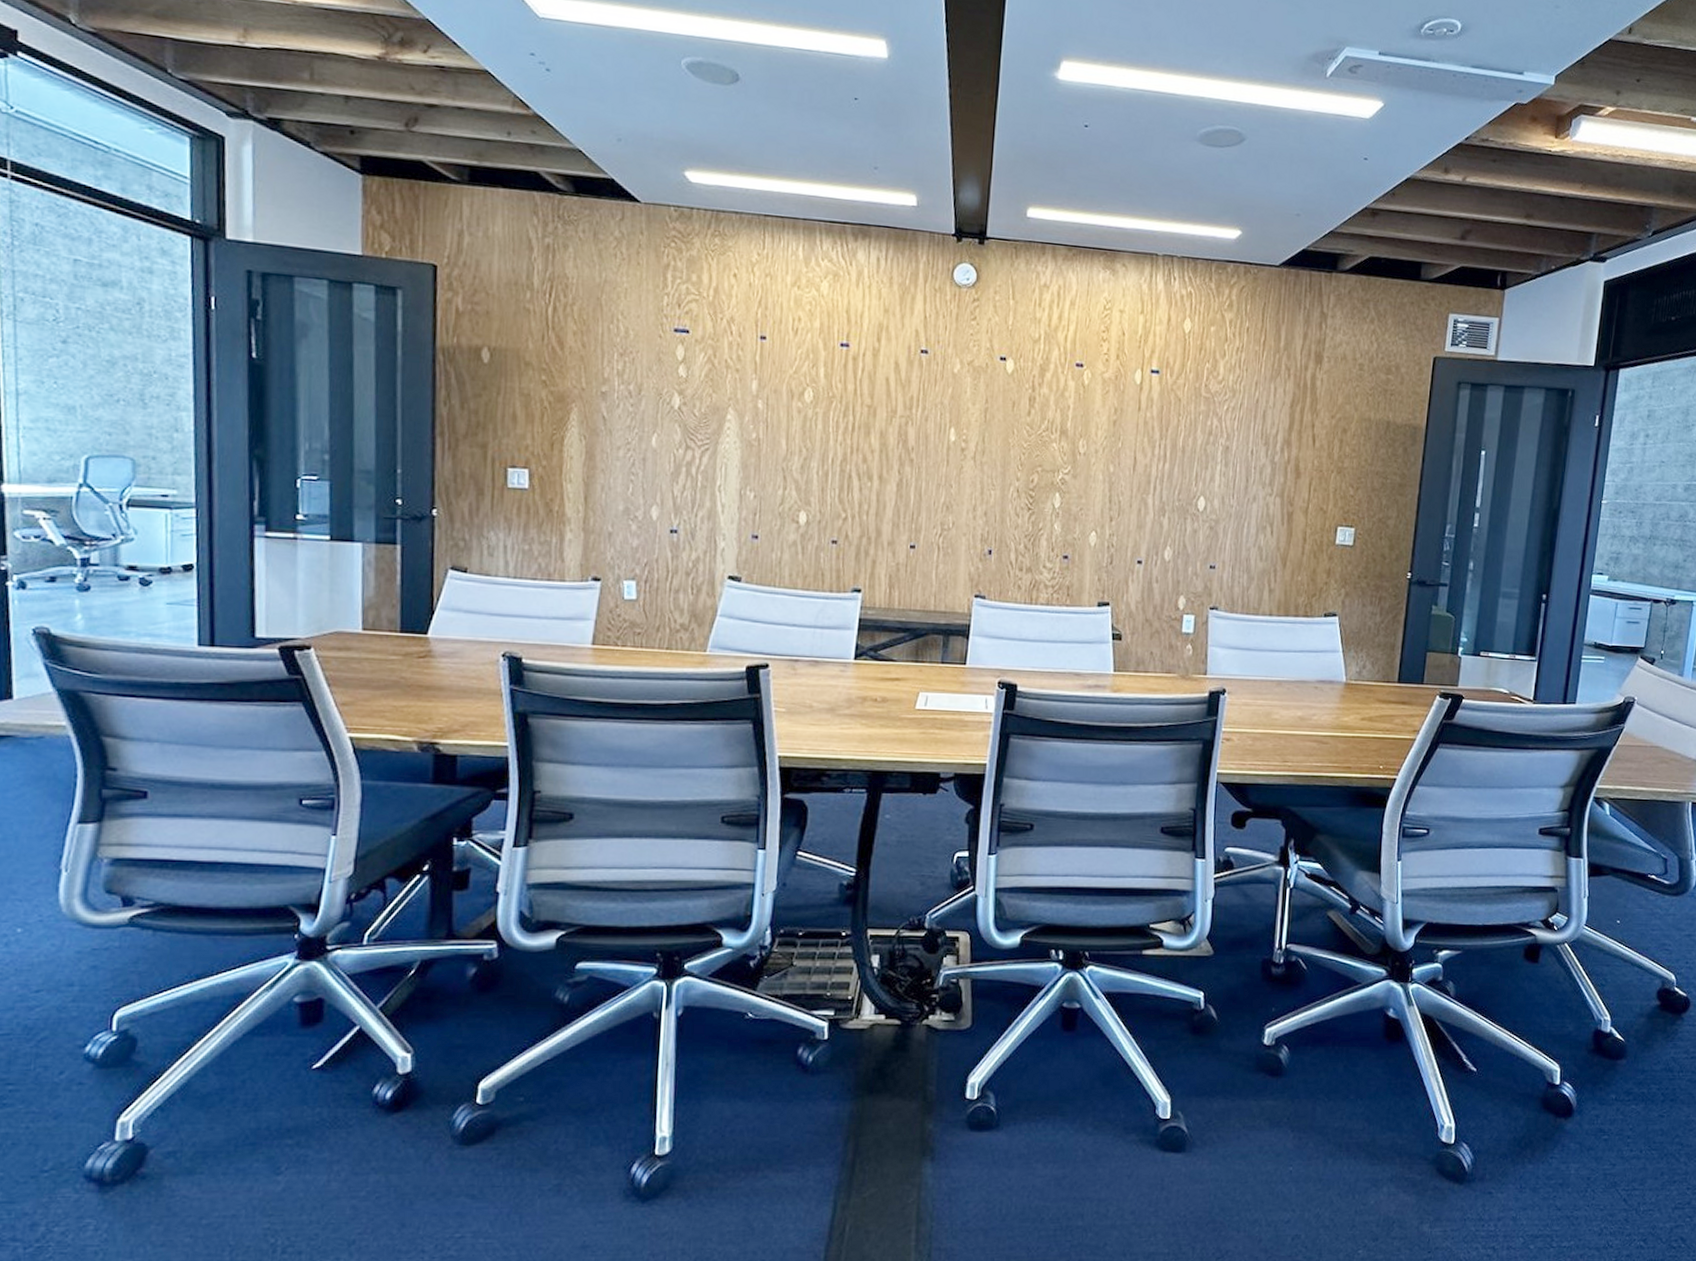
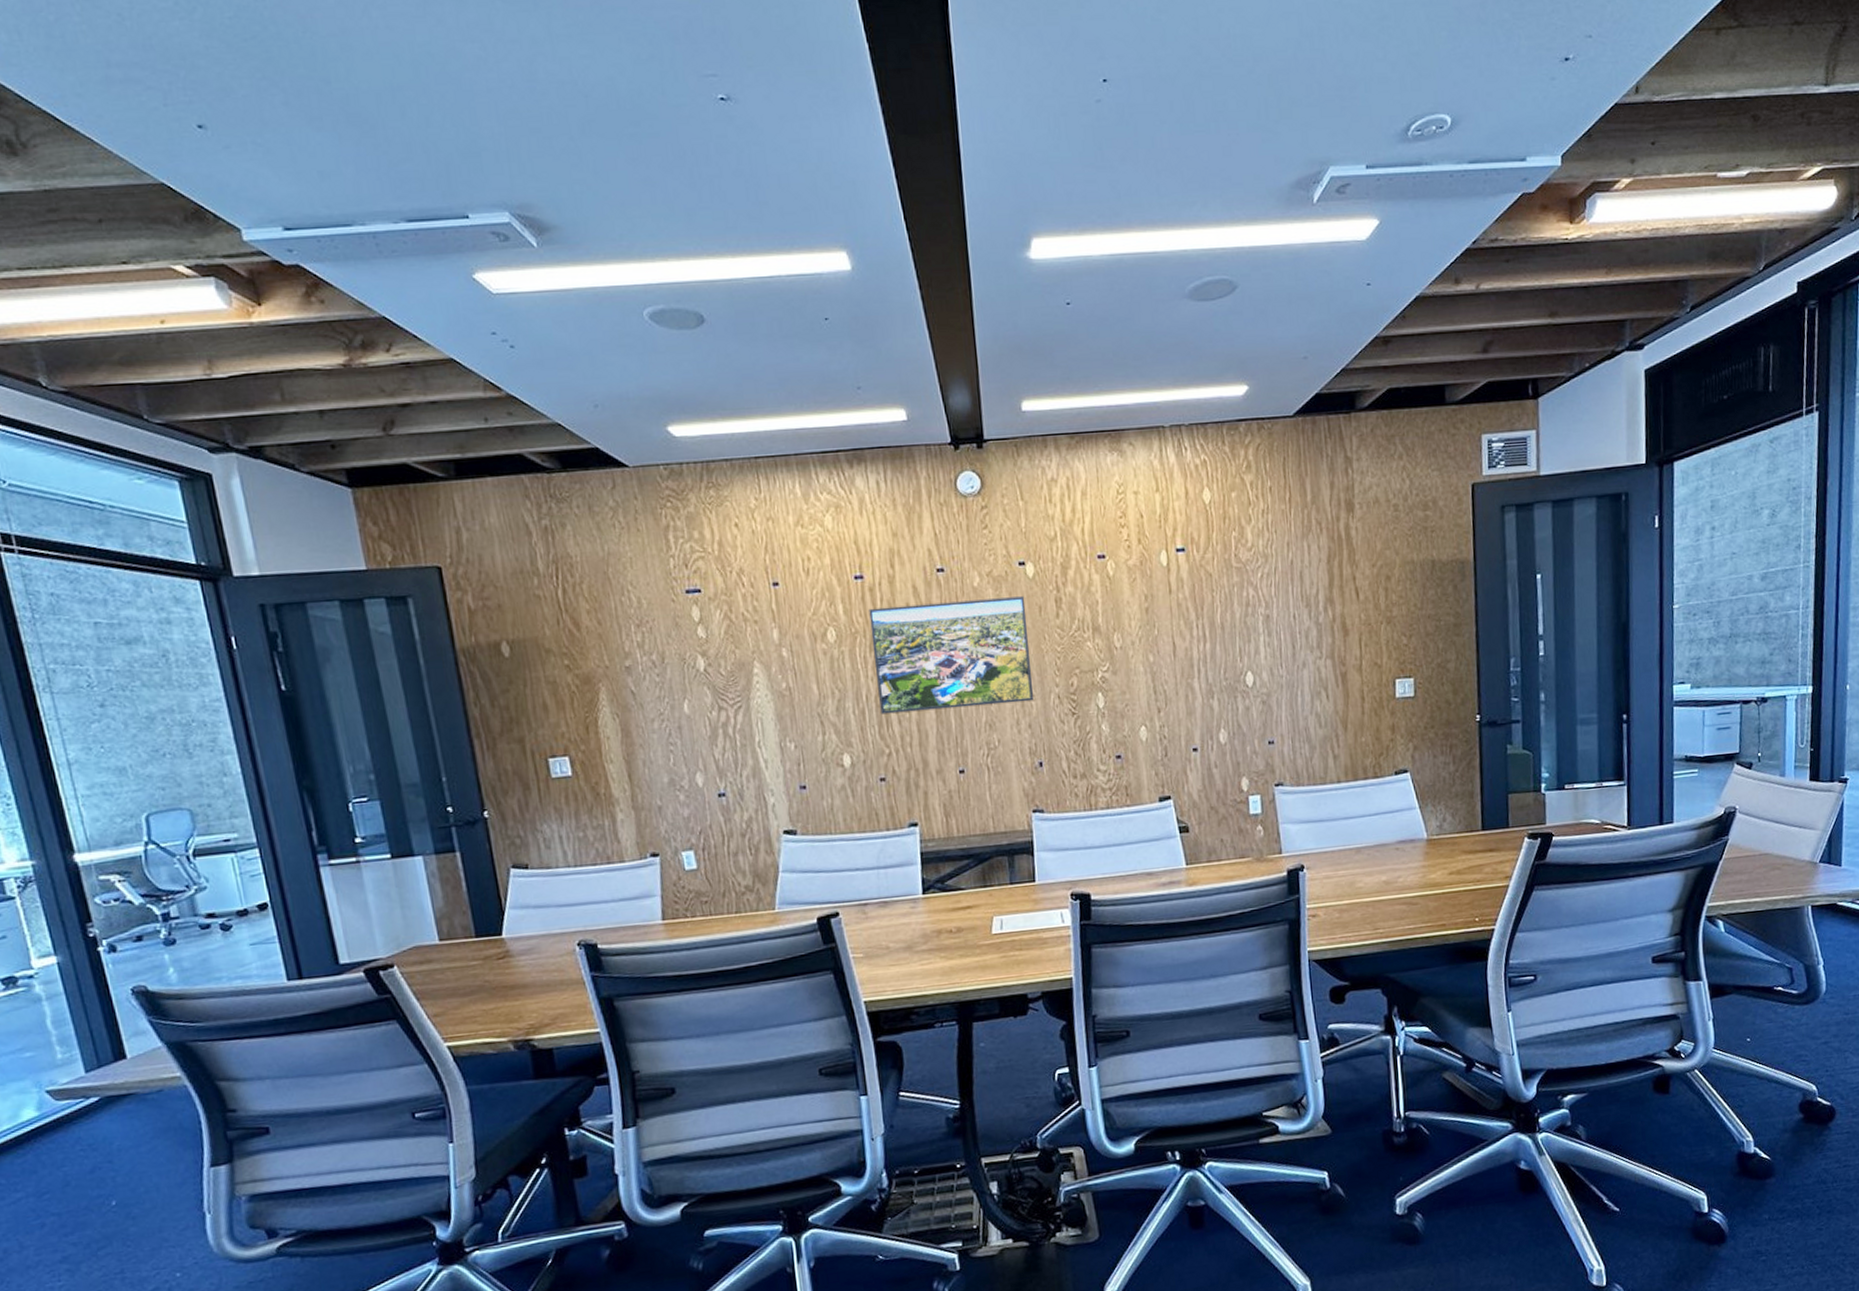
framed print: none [844,376,1001,491] -> present [869,596,1034,715]

